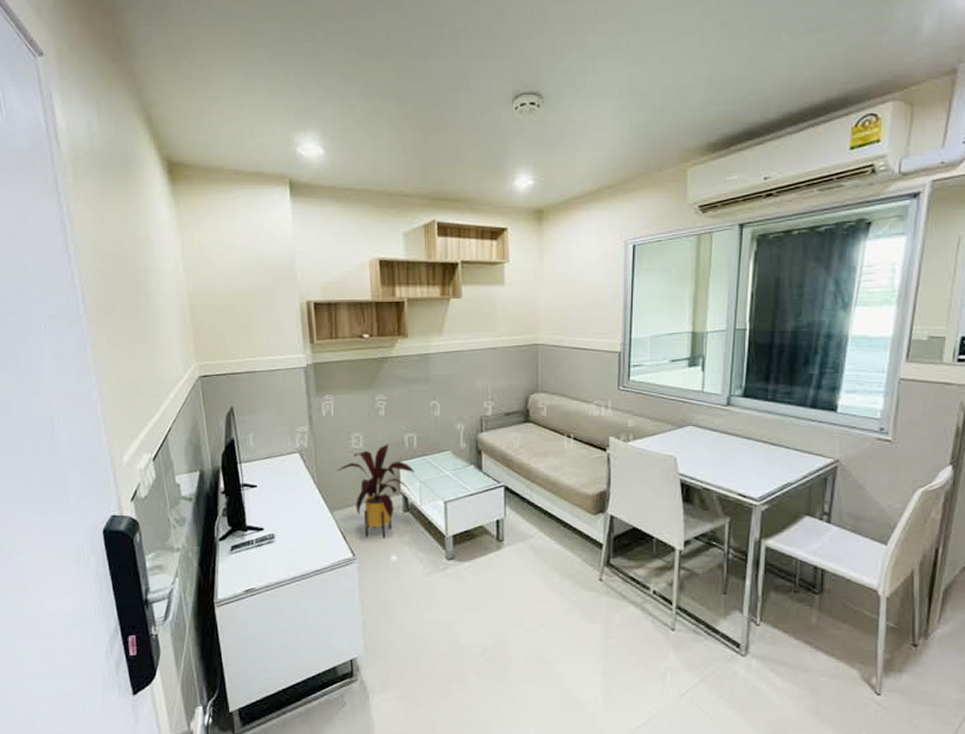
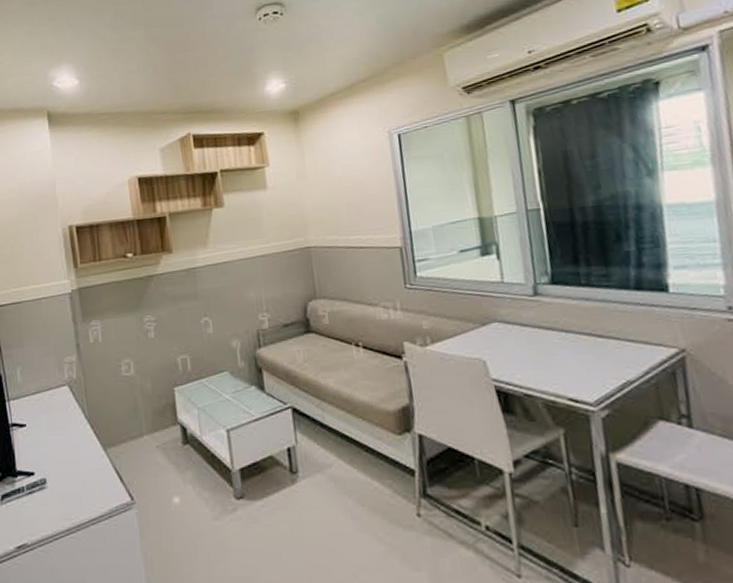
house plant: present [336,444,415,539] -> none [108,368,194,477]

